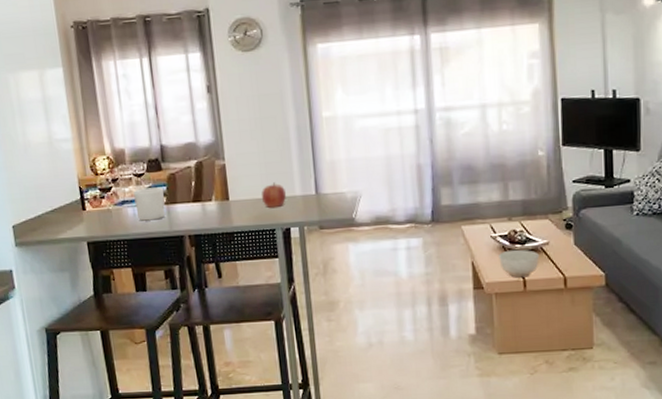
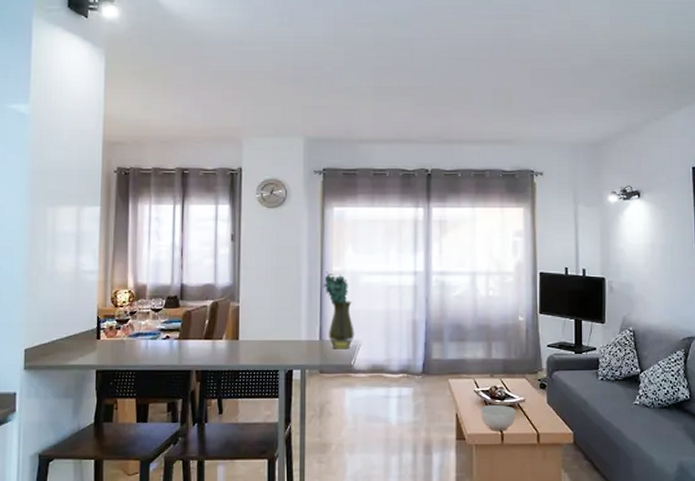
mug: present [133,187,166,221] -> none [149,323,179,354]
fruit: present [261,182,287,208] -> none [269,326,293,349]
vase: none [313,118,354,203] -> present [323,271,354,349]

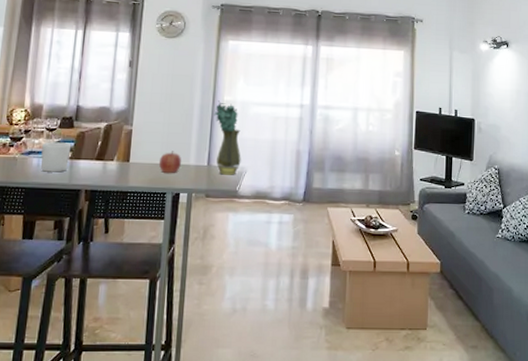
mug: none [149,323,179,354] -> present [40,142,72,172]
fruit: none [269,326,293,349] -> present [158,151,182,173]
bowl: present [480,404,516,431] -> none [355,233,389,259]

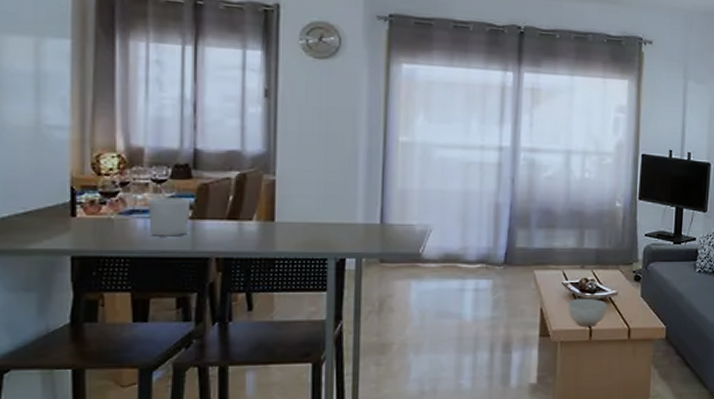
fruit: present [158,151,182,173] -> none [315,206,346,234]
vase: present [214,100,241,175] -> none [386,142,424,235]
bowl: none [355,233,389,259] -> present [568,298,607,327]

